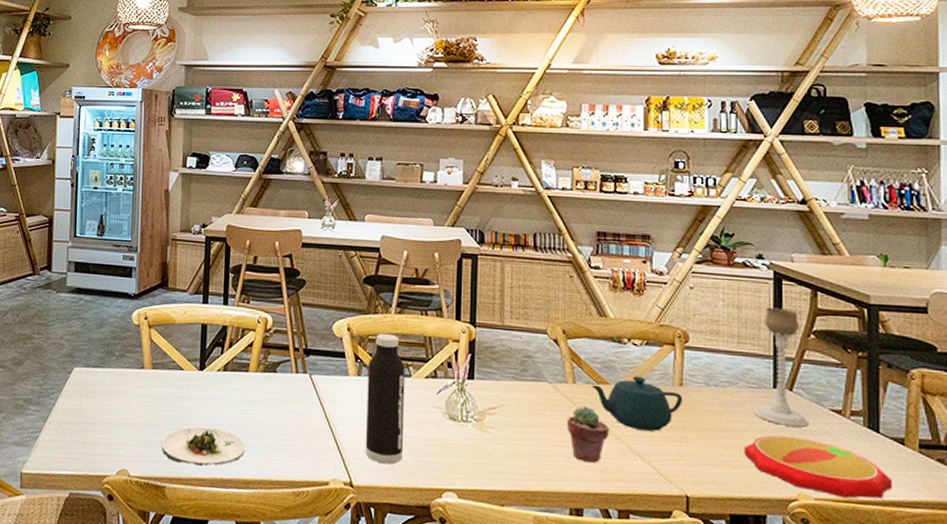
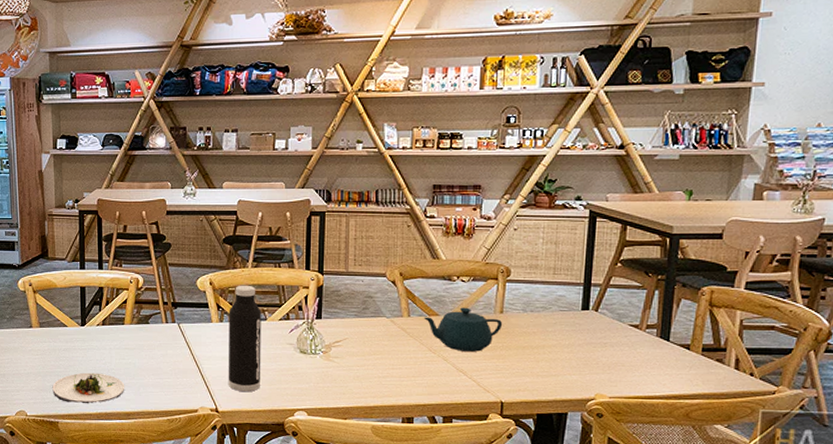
potted succulent: present [567,405,610,463] -> none [402,334,438,380]
plate: present [744,435,892,499] -> none [552,349,676,395]
candle holder: present [755,307,809,427] -> none [564,242,610,340]

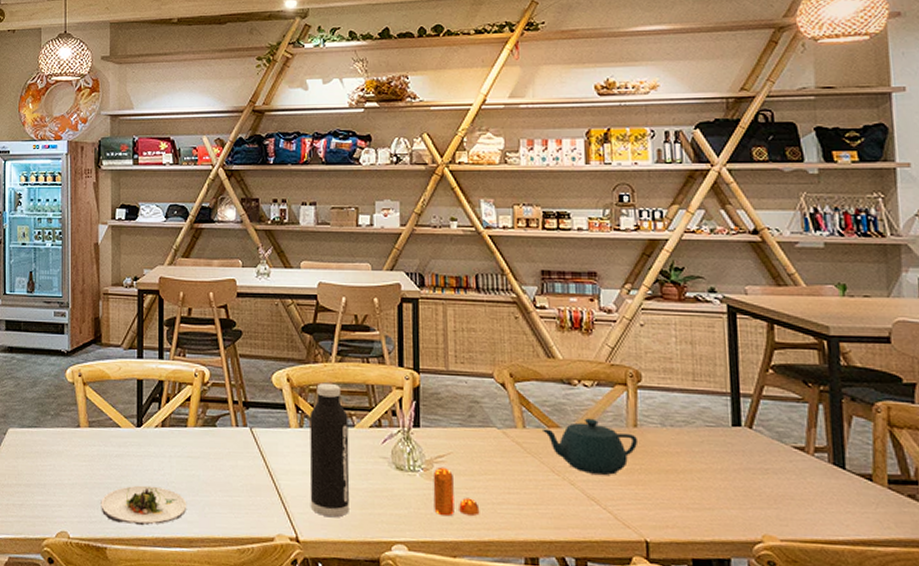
pepper shaker: none [330,350,368,388] -> present [433,466,480,517]

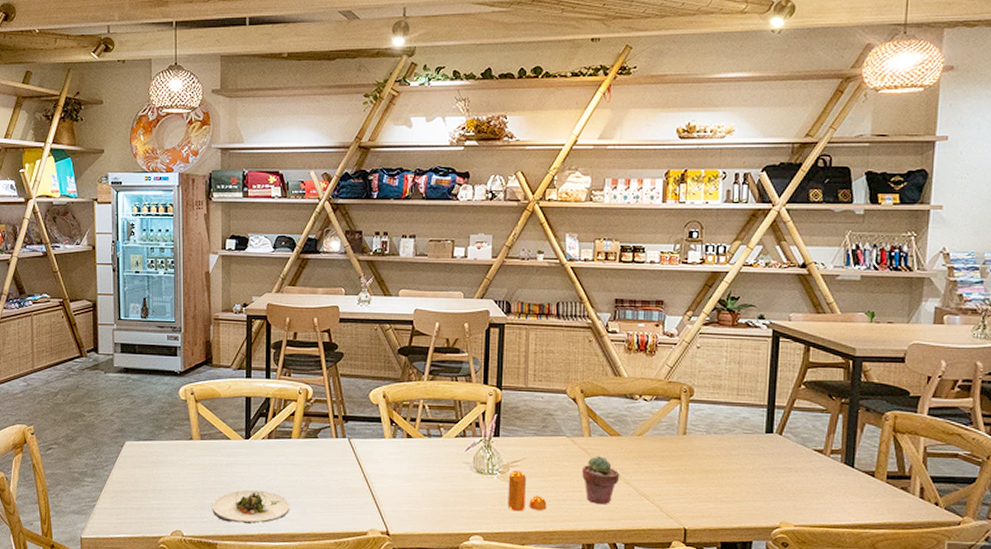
water bottle: present [309,382,350,517] -> none [400,398,437,513]
potted succulent: none [518,450,563,509] -> present [582,455,620,504]
teapot: present [541,418,639,475] -> none [604,427,686,475]

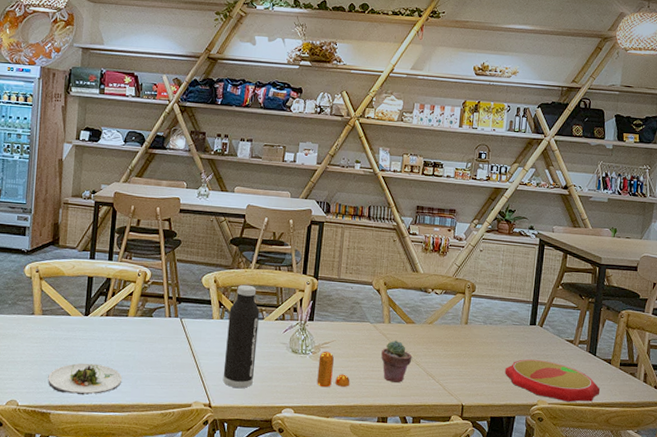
water bottle: none [400,398,437,513] -> present [222,284,260,388]
plate: none [736,474,861,524] -> present [505,359,600,402]

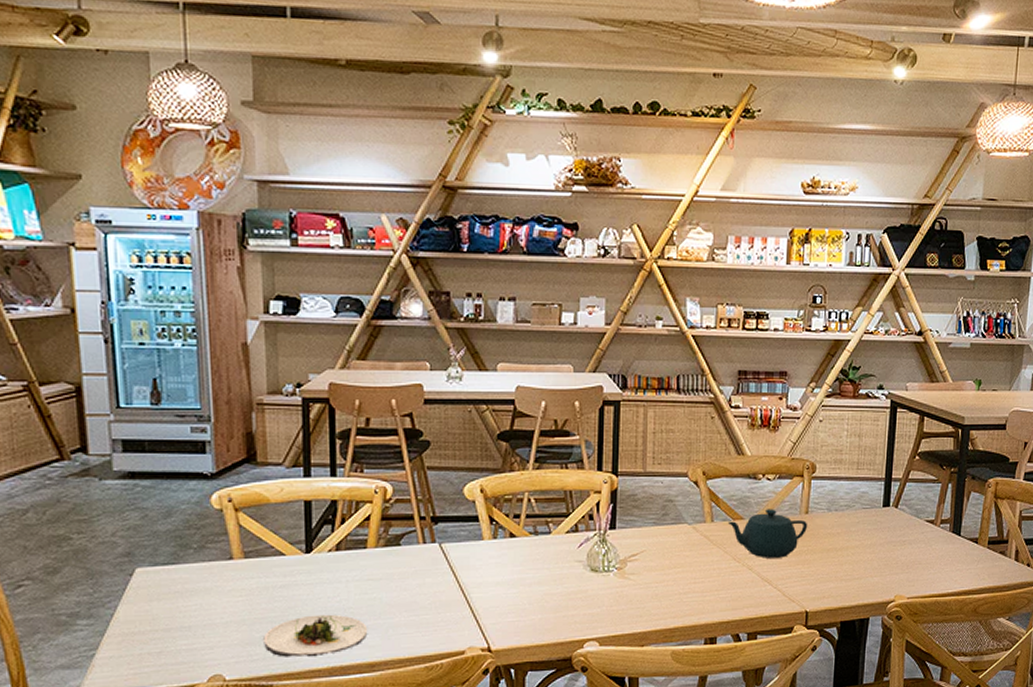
water bottle: present [222,284,260,388] -> none [503,491,545,623]
pepper shaker: present [317,351,350,388] -> none [625,564,668,611]
potted succulent: present [381,340,412,383] -> none [704,541,743,594]
teapot: none [401,317,467,358] -> present [727,509,808,558]
plate: present [505,359,600,402] -> none [855,548,966,594]

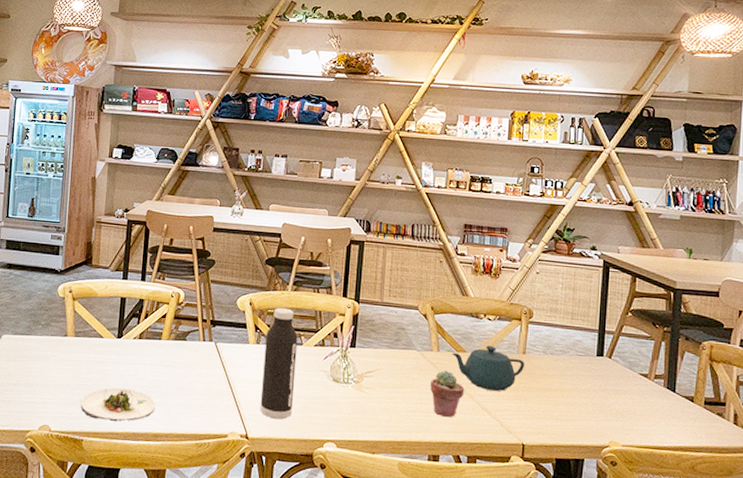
water bottle: none [503,491,545,623] -> present [260,307,298,419]
potted succulent: none [704,541,743,594] -> present [430,369,465,417]

